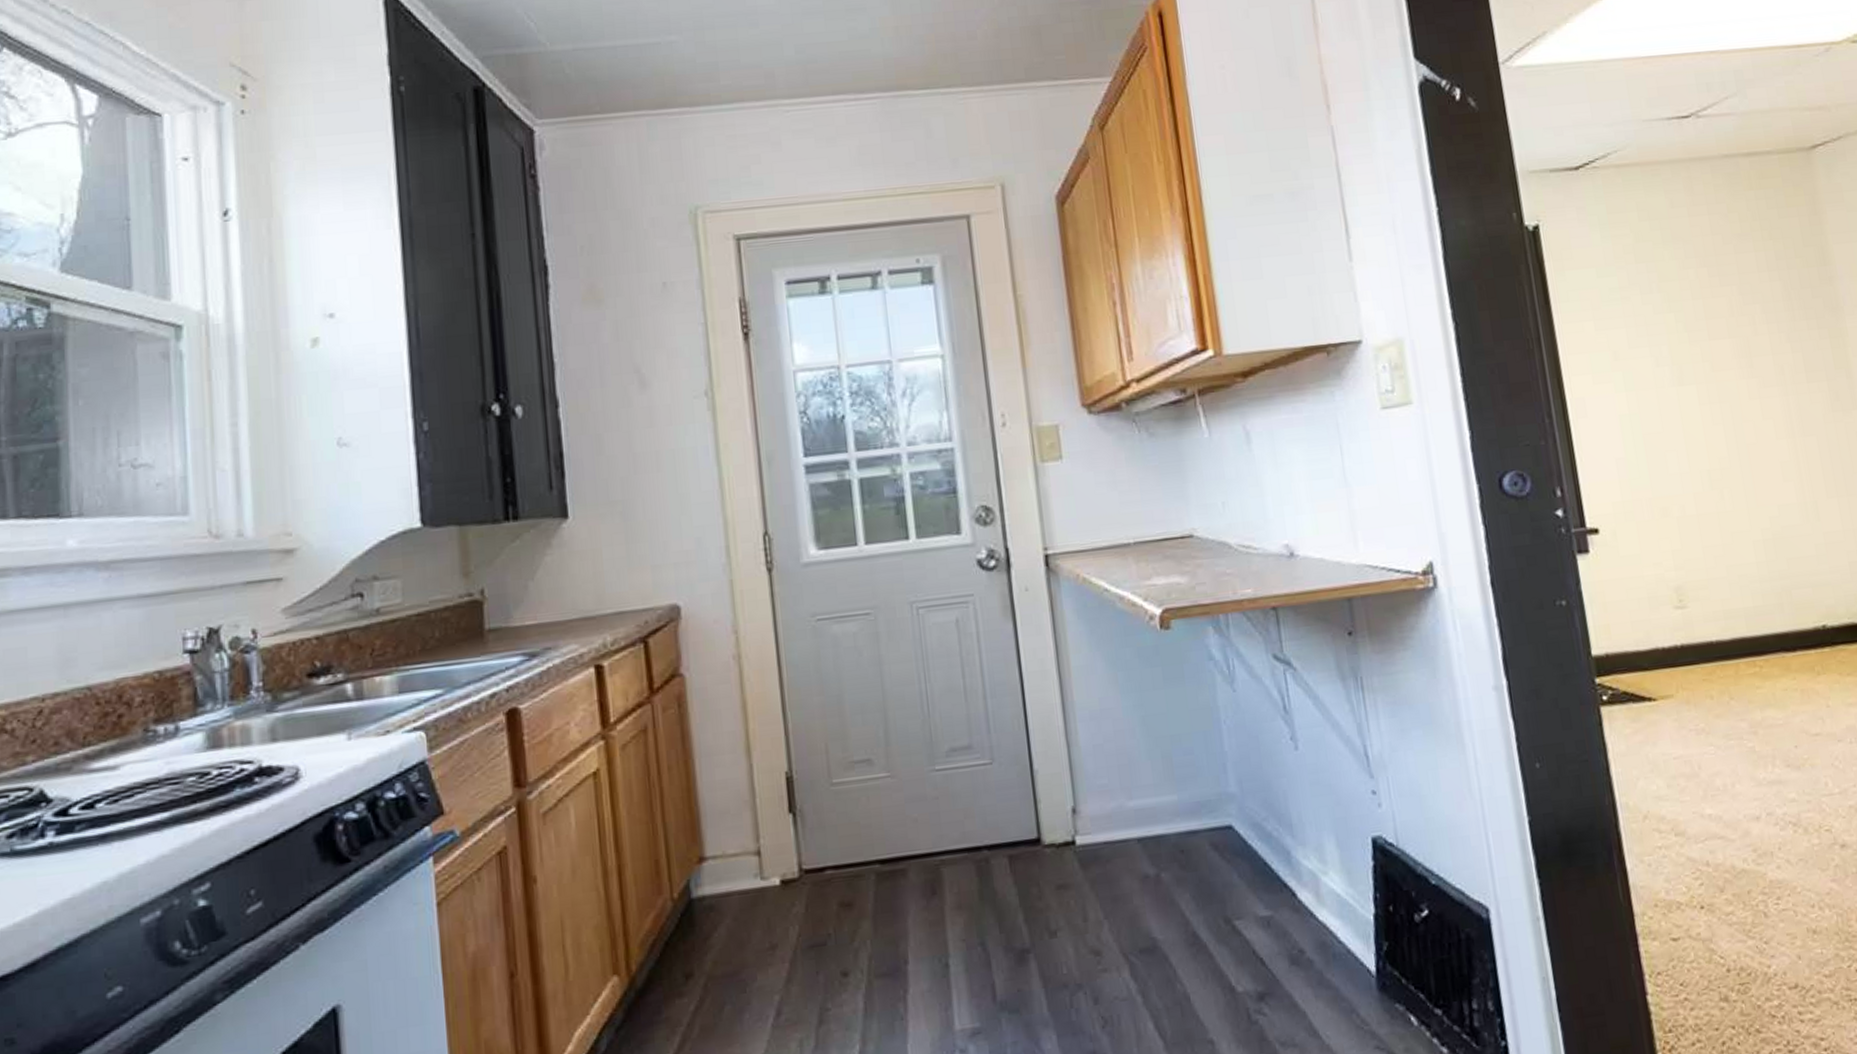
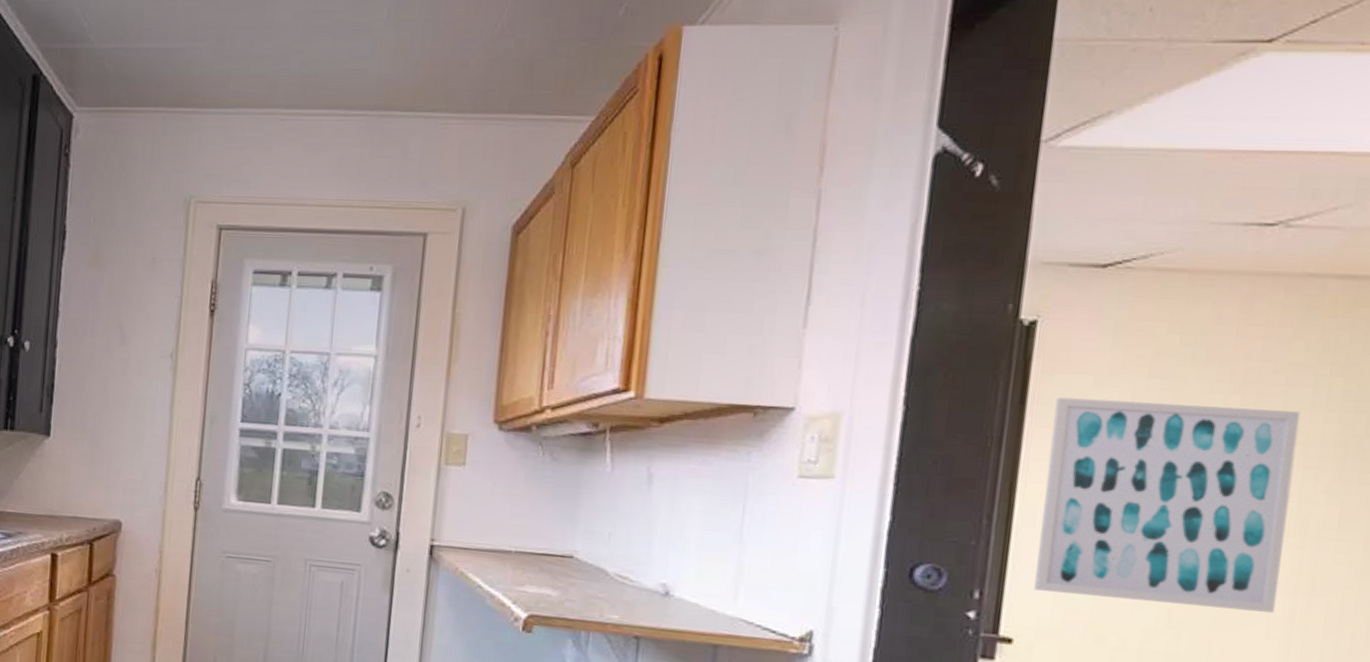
wall art: none [1572,275,1784,477] -> present [1034,397,1301,613]

